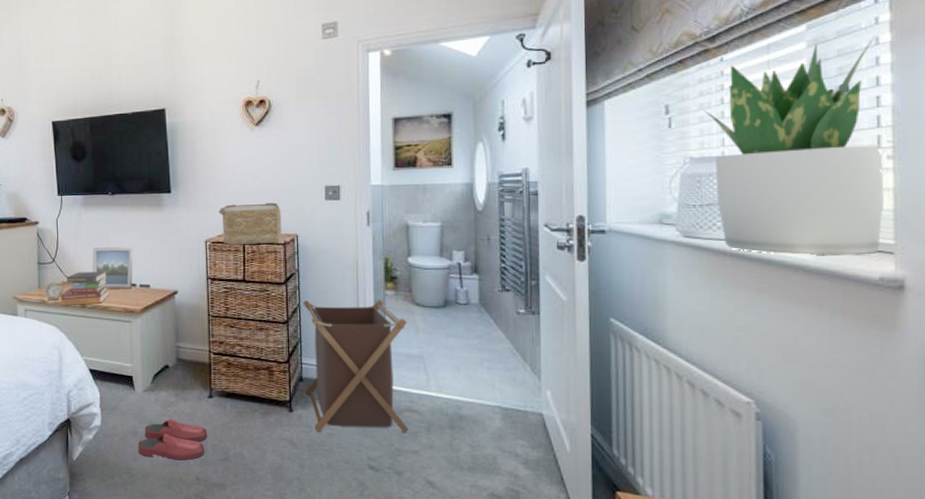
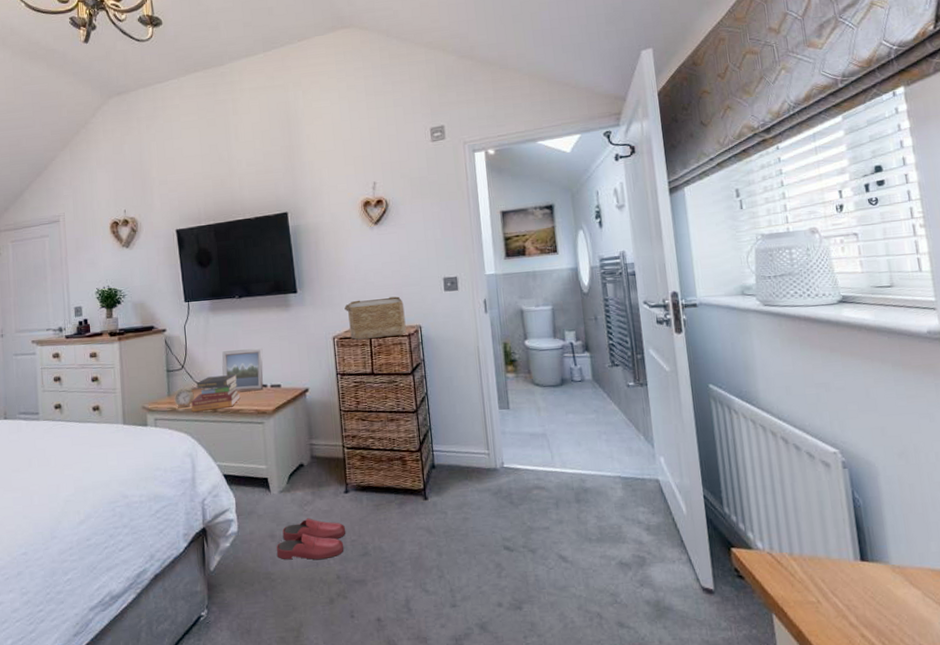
laundry basket: present [302,300,409,432] -> none [430,382,539,518]
planter: present [704,35,884,256] -> none [768,122,924,316]

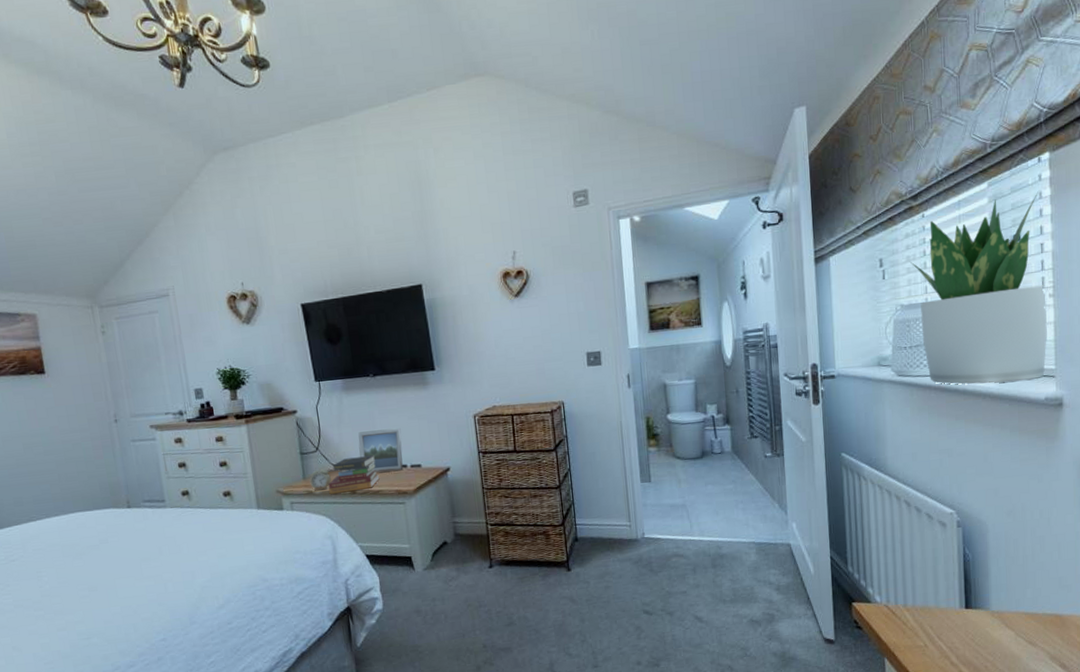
slippers: present [277,518,346,560] -> none [423,593,491,633]
woven basket: present [344,296,407,340] -> none [485,372,549,418]
planter: none [768,122,924,316] -> present [910,190,1047,385]

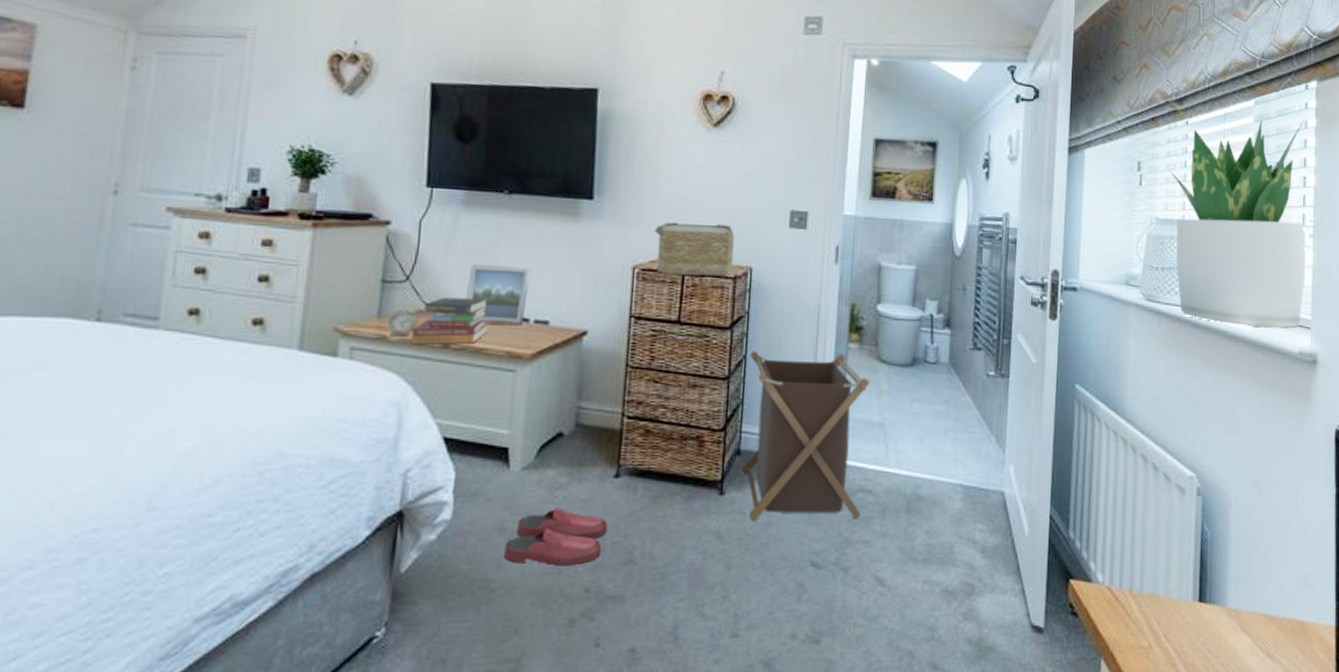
slippers: none [423,593,491,633] -> present [505,508,608,566]
woven basket: none [485,372,549,418] -> present [655,222,735,277]
laundry basket: none [573,456,677,587] -> present [742,351,870,521]

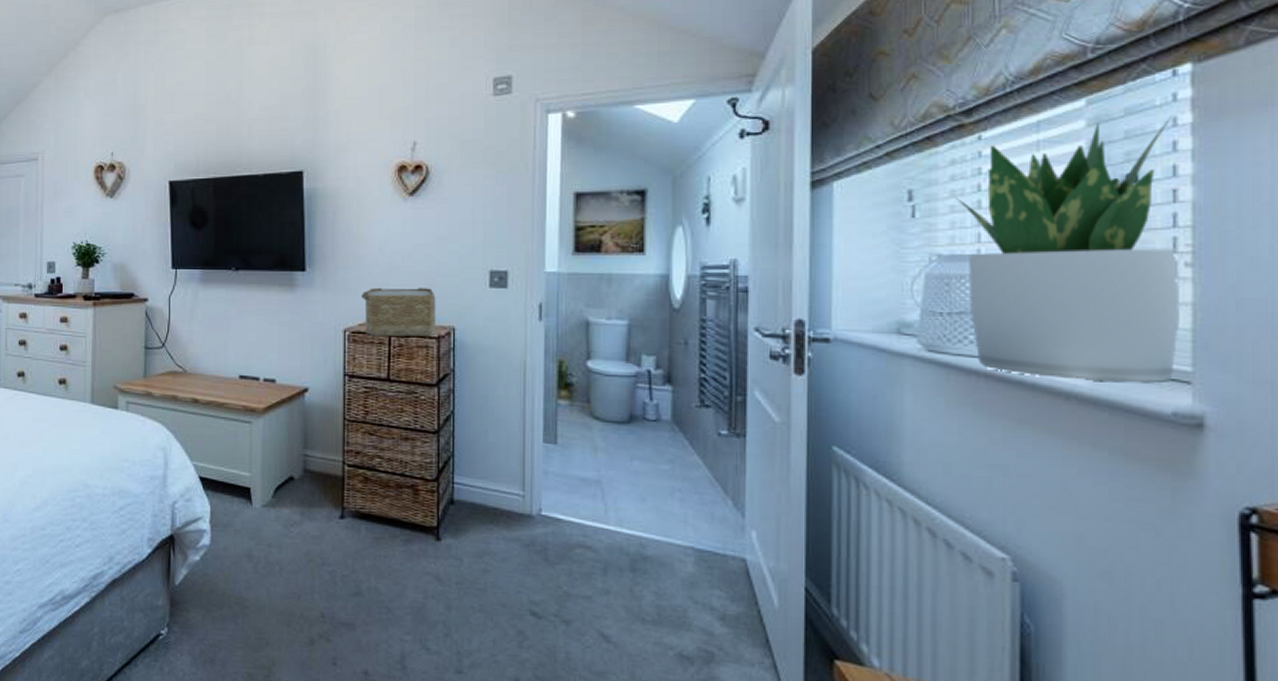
alarm clock: present [386,302,418,336] -> none [150,365,173,393]
books: present [411,297,488,345] -> none [169,360,227,400]
picture frame: present [465,264,531,325] -> none [207,332,258,383]
slippers: present [505,508,608,566] -> none [253,541,337,593]
laundry basket: present [742,351,870,521] -> none [457,407,583,573]

